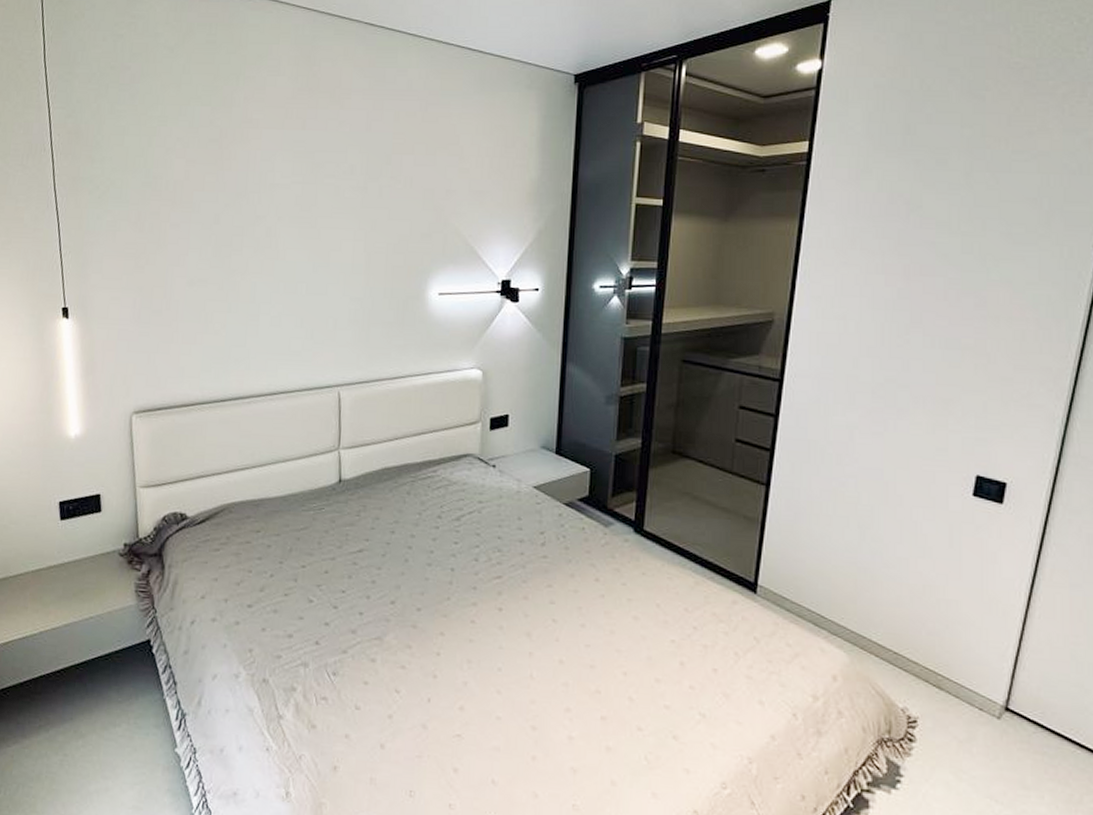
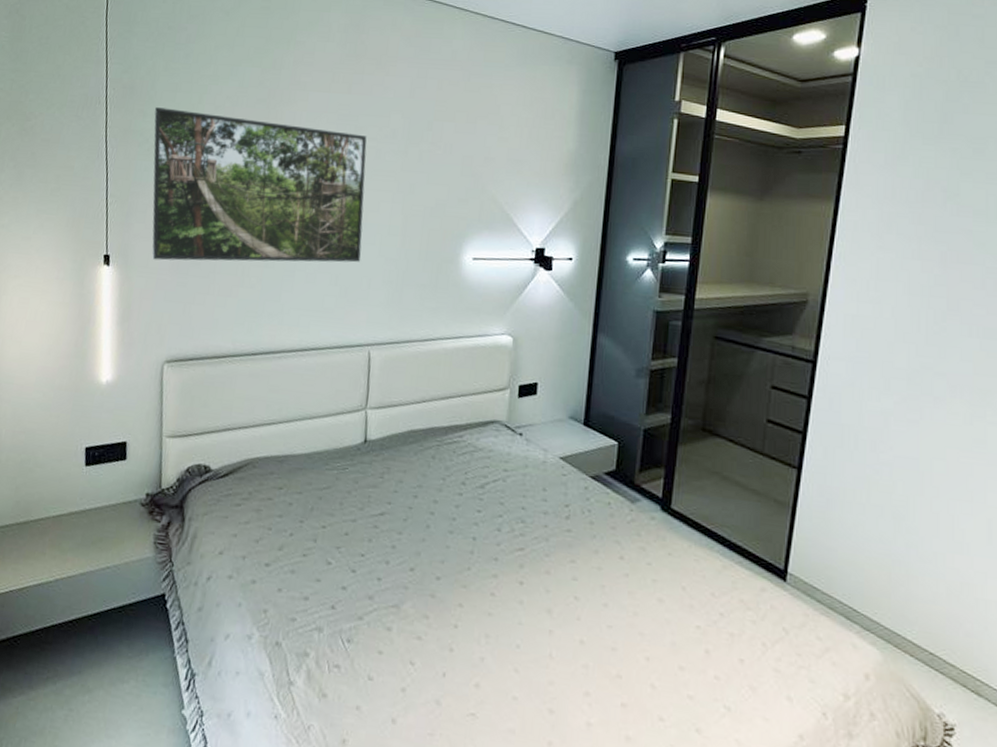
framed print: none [102,152,326,311] -> present [152,107,367,263]

